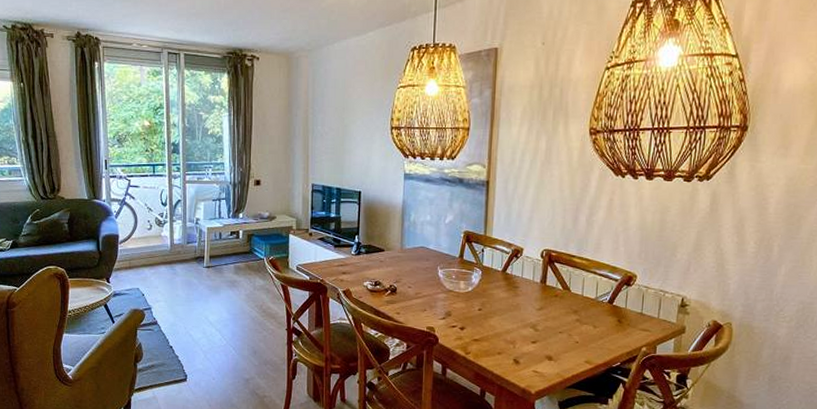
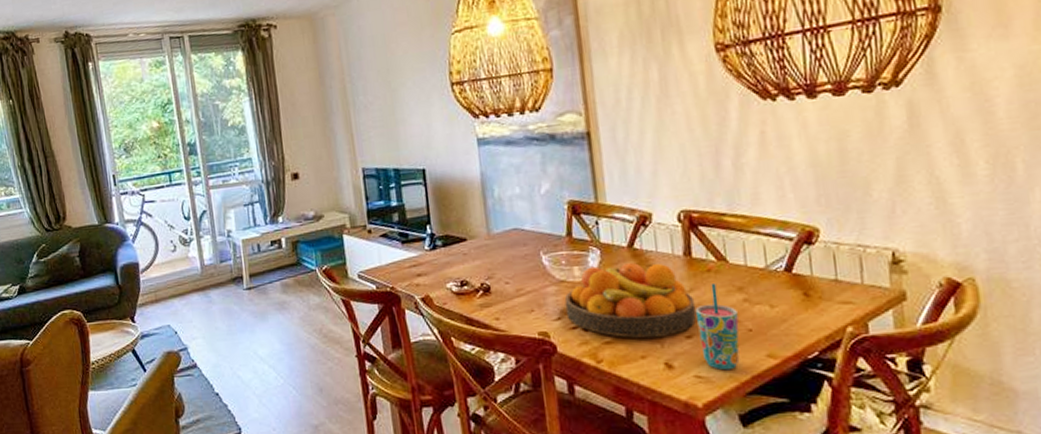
fruit bowl: none [449,283,543,340] -> present [564,263,697,338]
cup: none [541,305,571,369] -> present [695,282,740,371]

